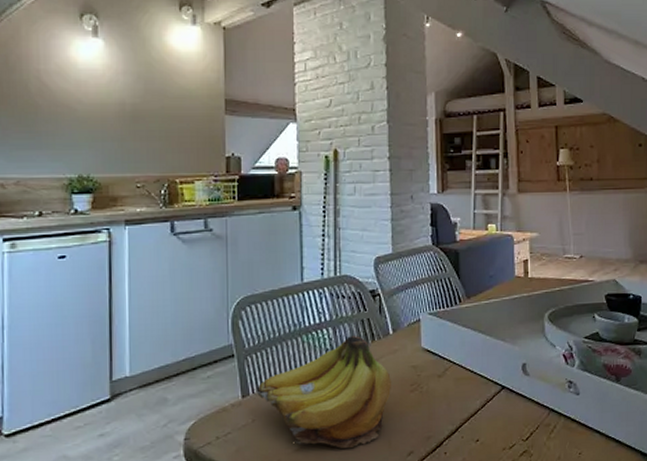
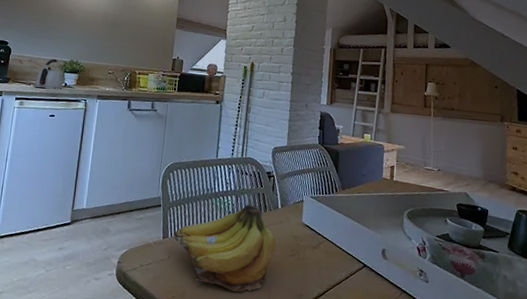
kettle: none [28,176,71,221] -> present [34,58,63,90]

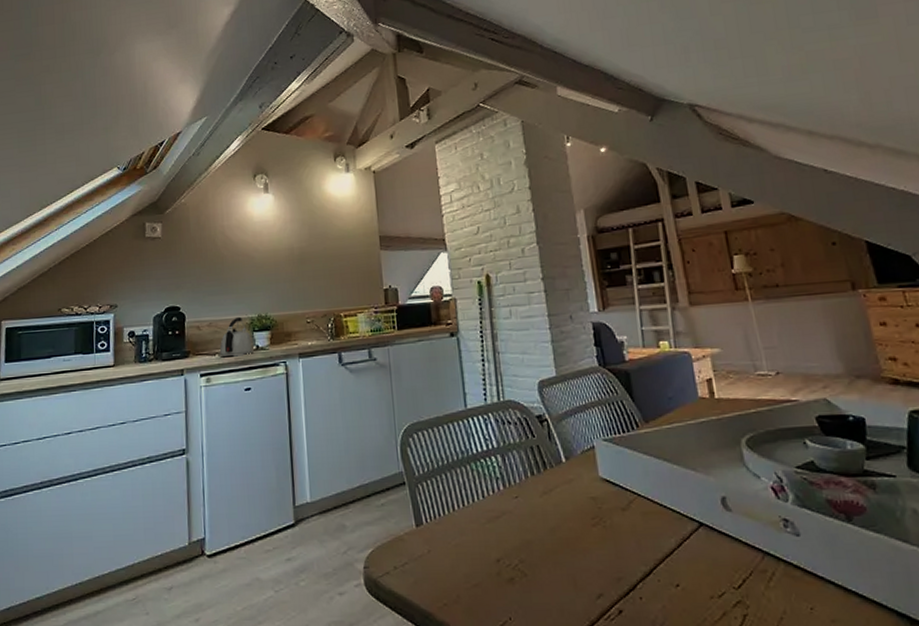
fruit: present [173,204,277,292] -> none [429,463,571,586]

